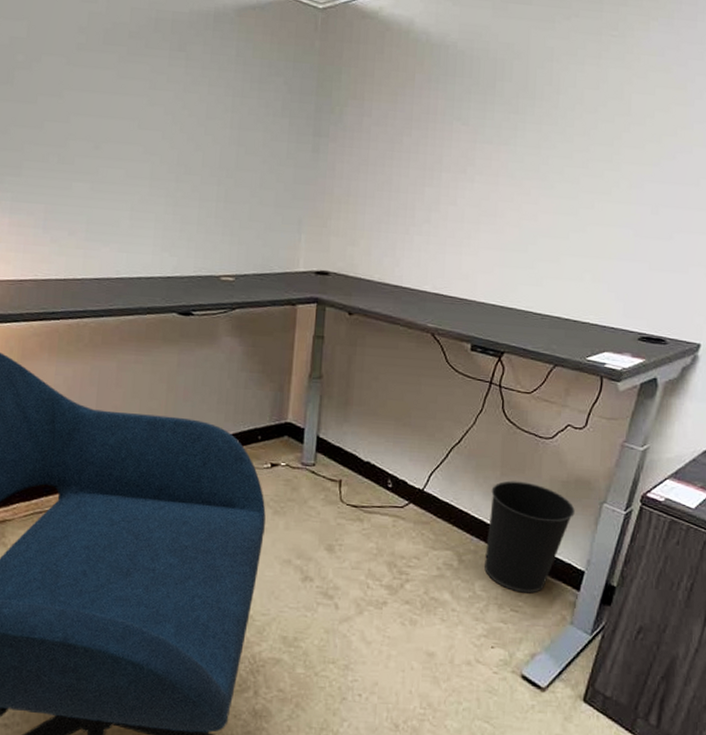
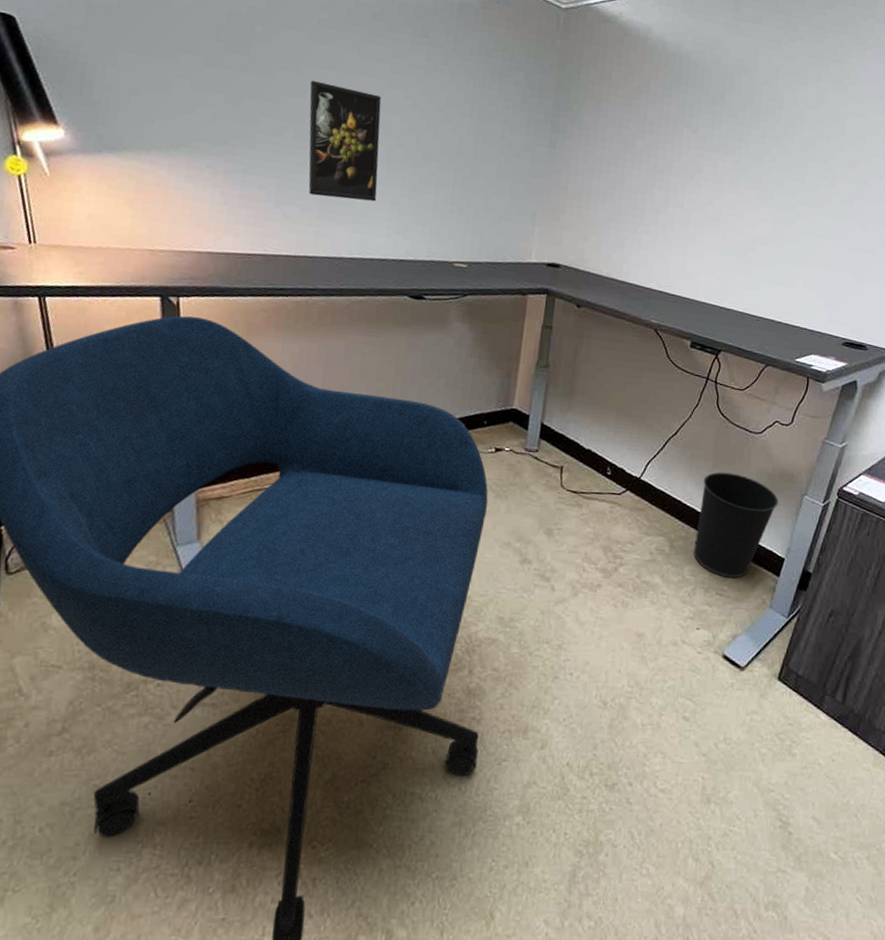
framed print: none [71,104,142,220] -> present [308,80,381,202]

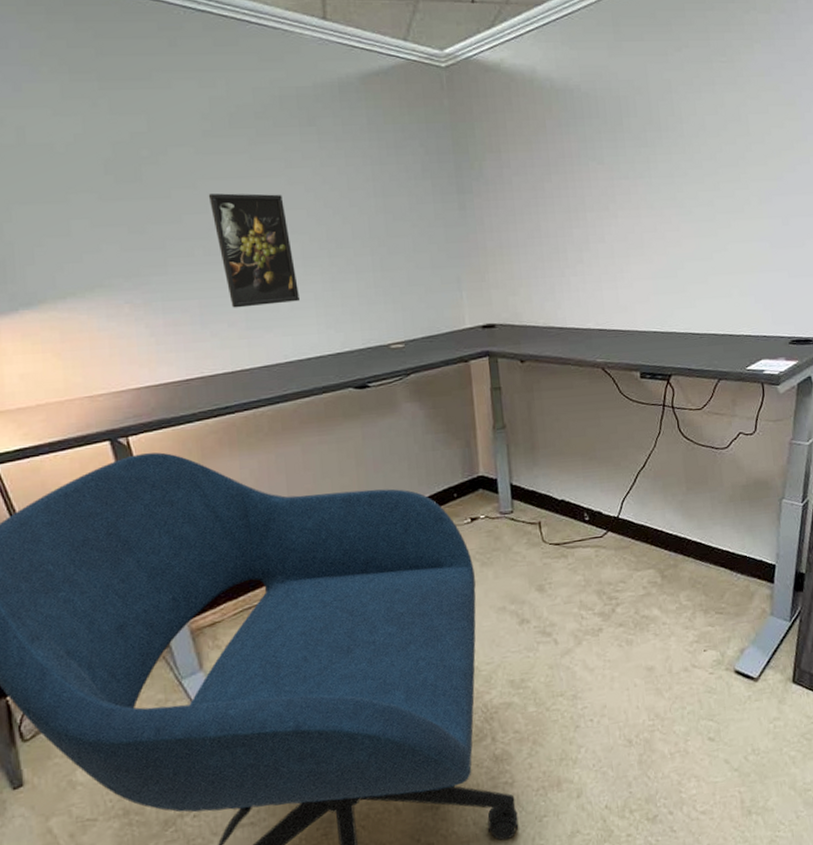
wastebasket: present [694,471,779,579] -> none [680,492,759,596]

